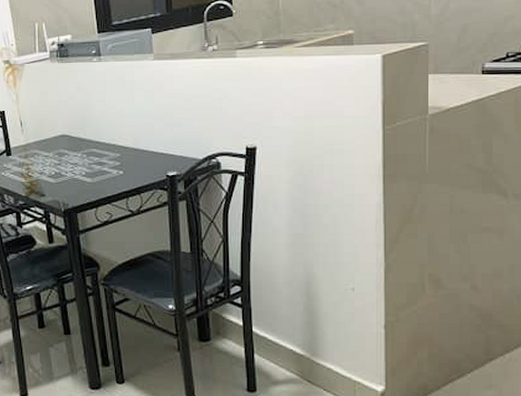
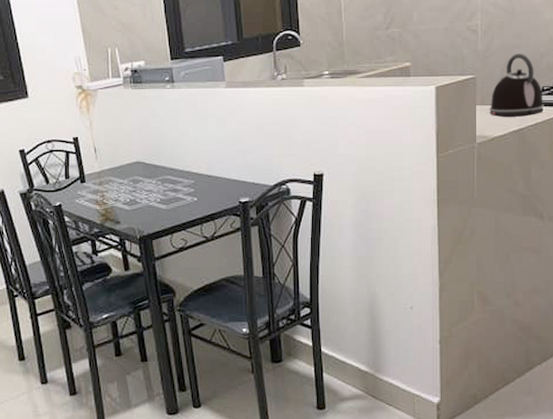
kettle: none [444,18,509,86] -> present [490,54,545,117]

